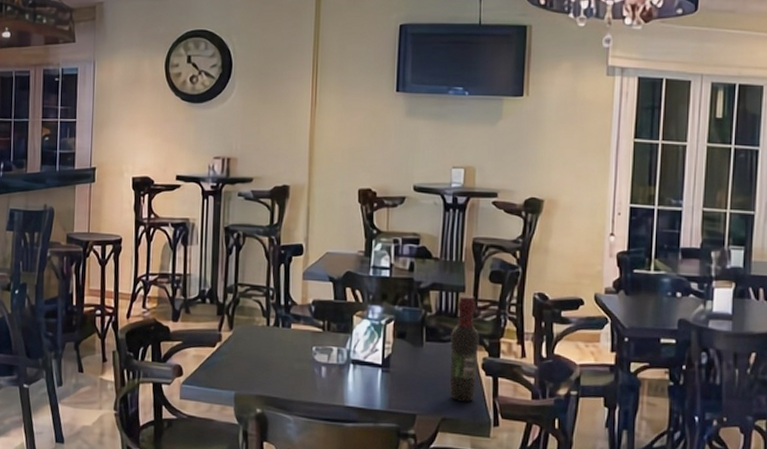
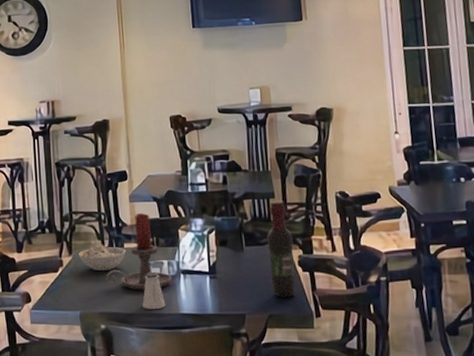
bowl: none [240,322,293,352] -> present [79,244,126,271]
candle holder: none [267,292,341,376] -> present [106,212,172,290]
saltshaker: none [304,358,329,398] -> present [142,272,165,309]

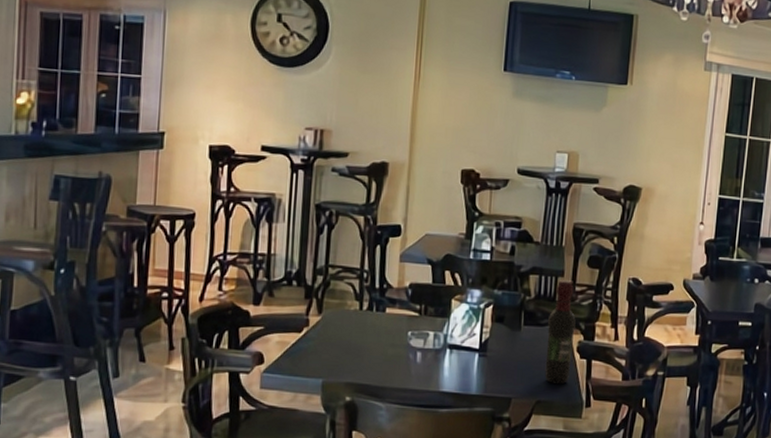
bowl: present [79,244,126,271] -> none [330,306,387,337]
candle holder: present [106,212,172,290] -> none [359,275,437,362]
saltshaker: present [142,272,165,309] -> none [398,343,424,384]

